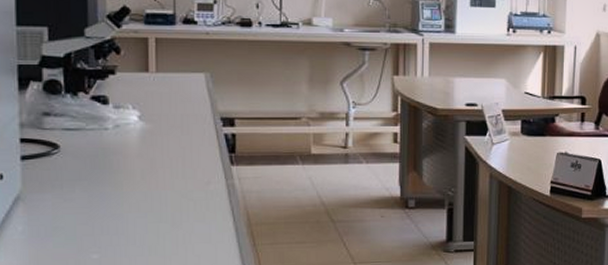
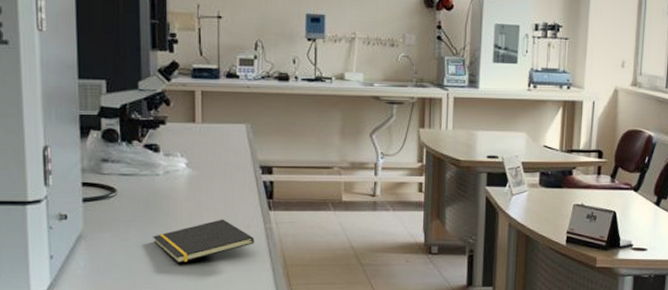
notepad: none [101,175,215,226] -> present [153,219,254,264]

